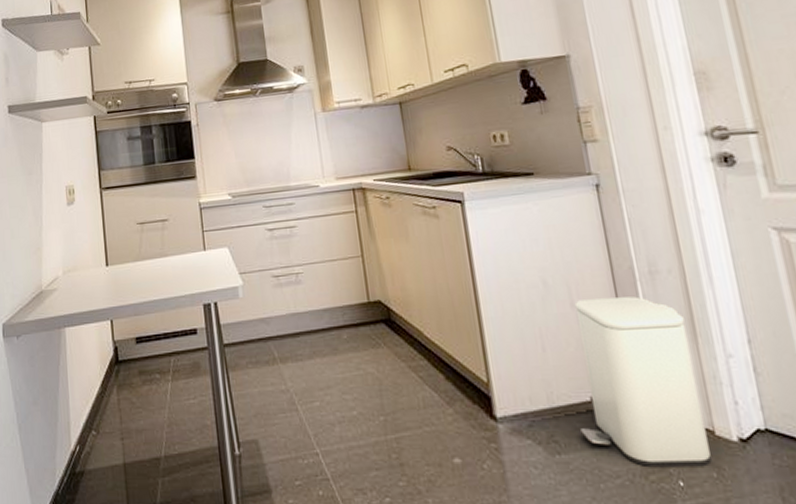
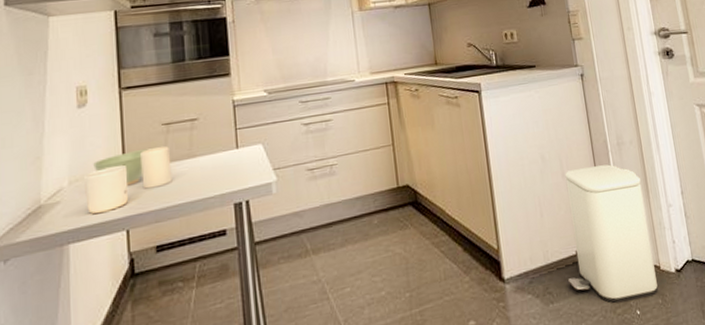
mug: none [74,260,112,303] -> present [83,165,129,214]
bowl: none [82,246,126,279] -> present [93,149,148,186]
mug: none [119,243,148,283] -> present [139,145,172,189]

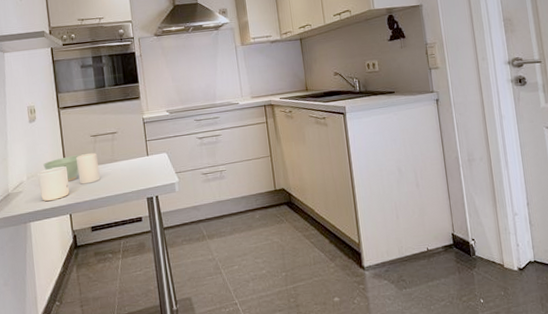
pedal bin: present [565,164,658,303] -> none [419,177,501,292]

